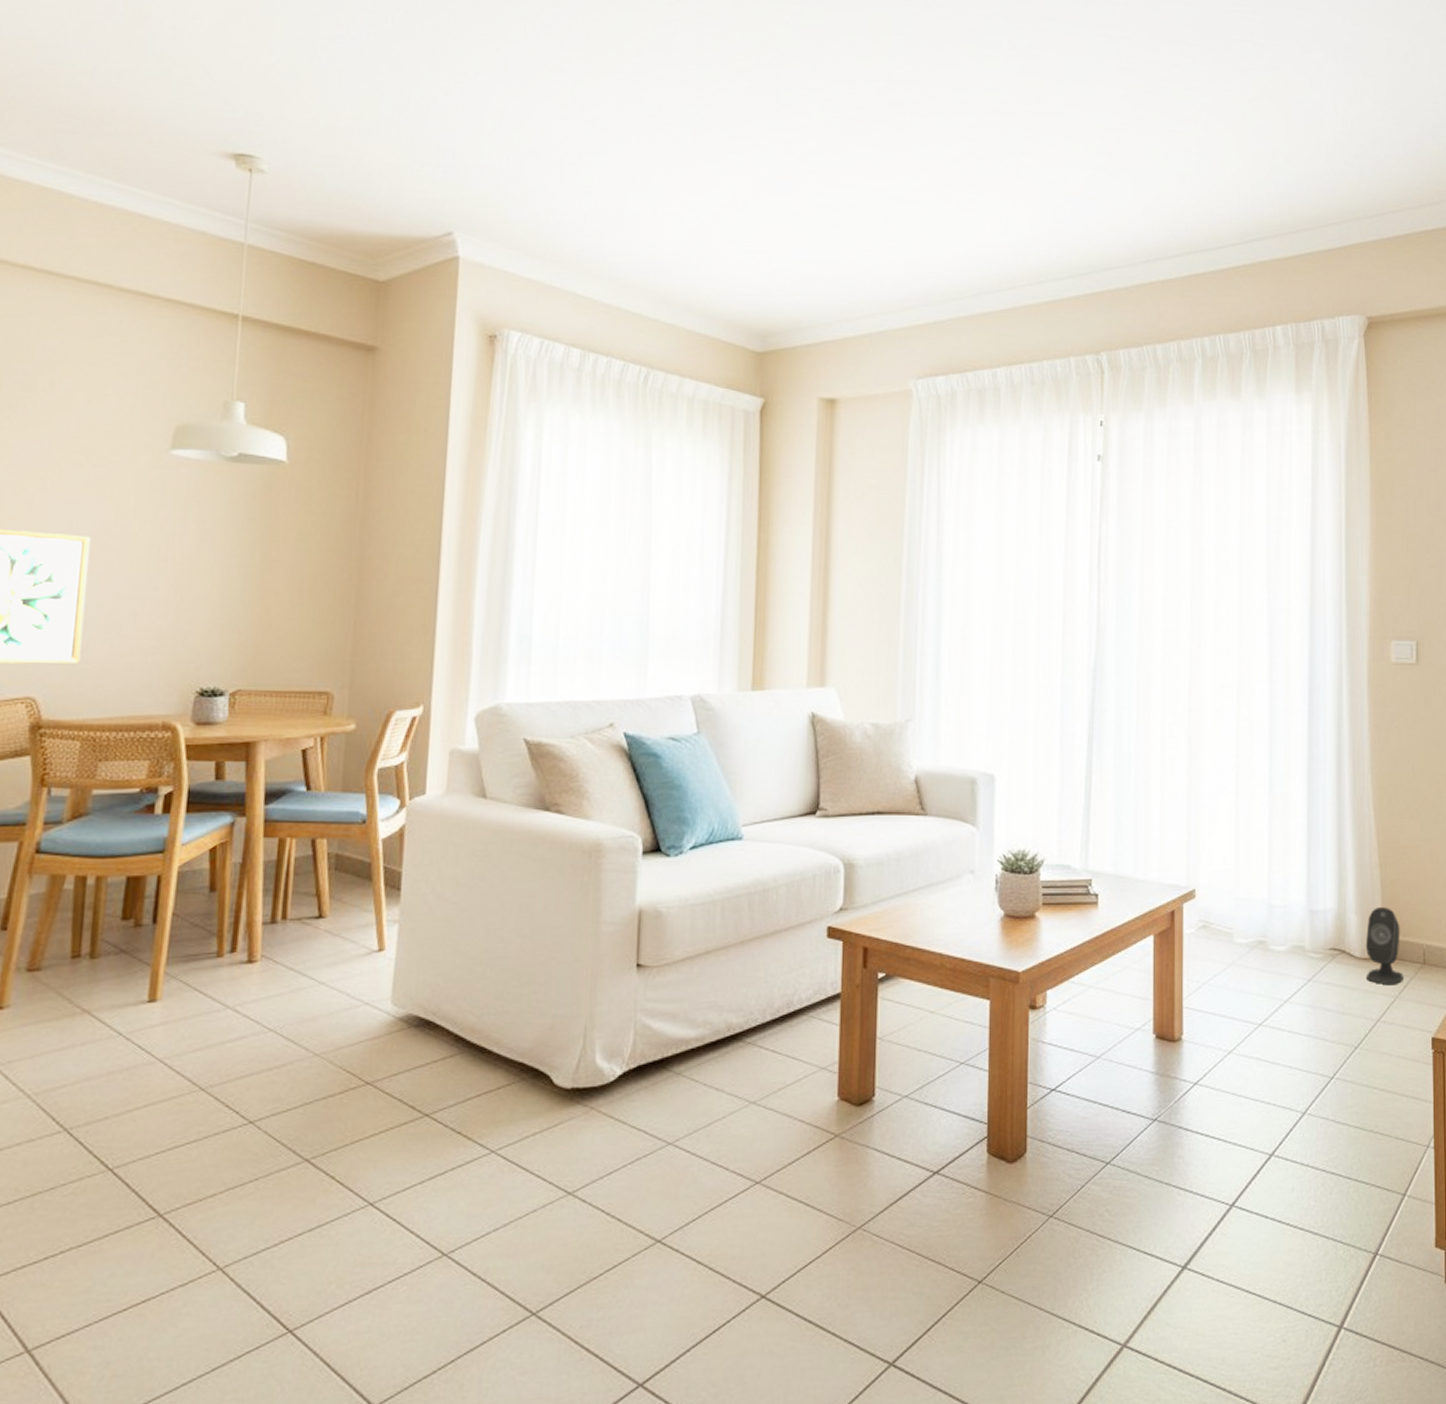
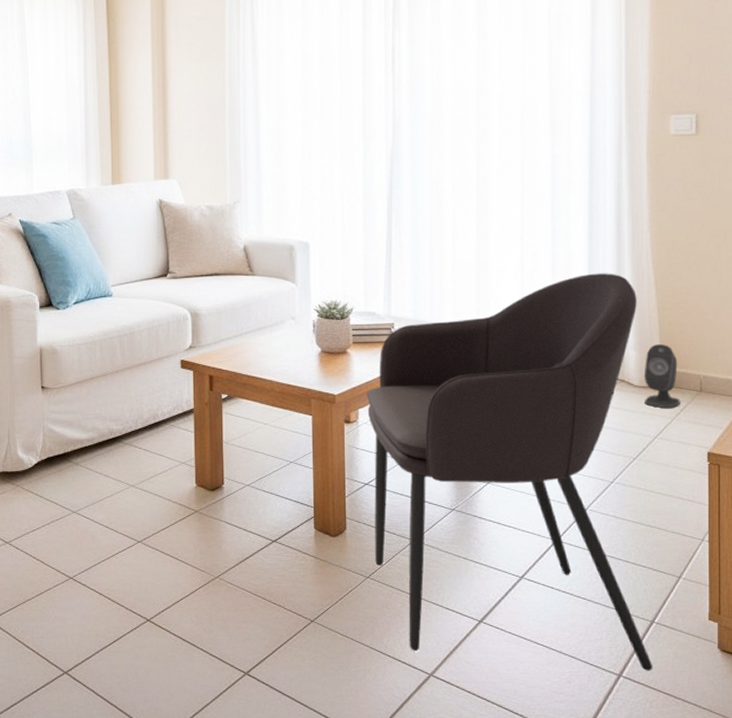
armchair: none [1057,821,1377,1319] -> present [367,273,653,671]

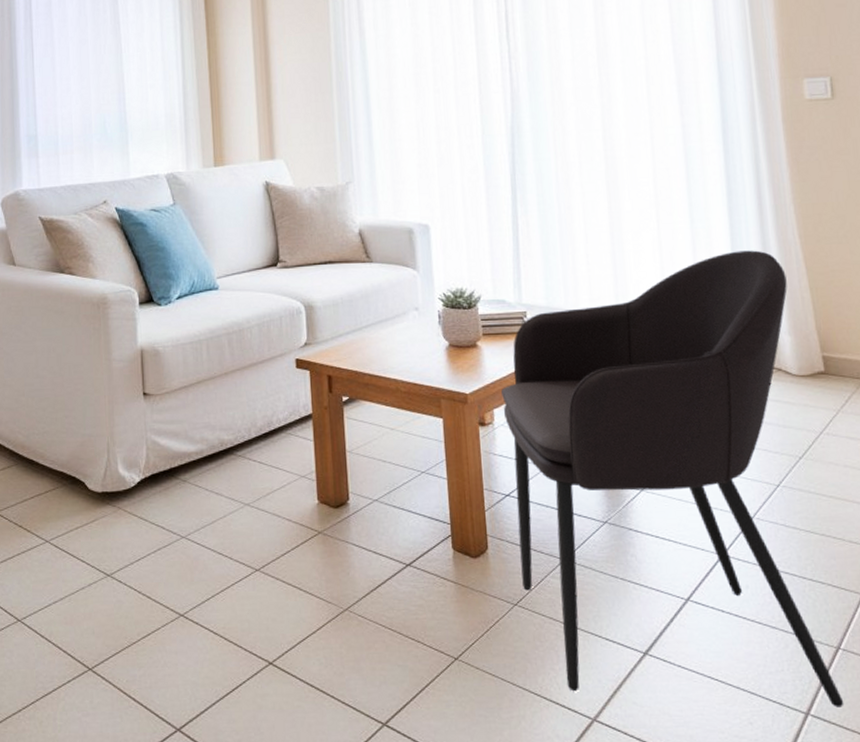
speaker: present [643,344,680,409] -> none [801,328,845,400]

